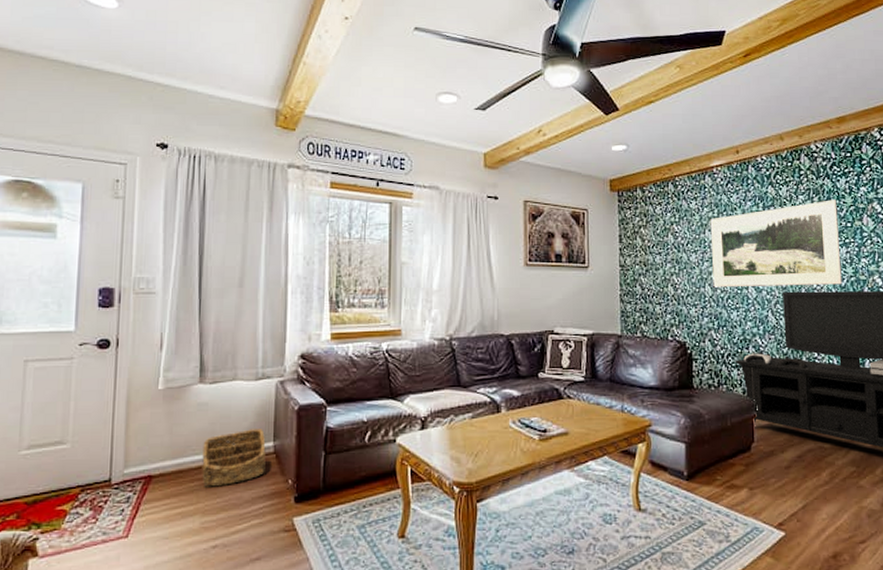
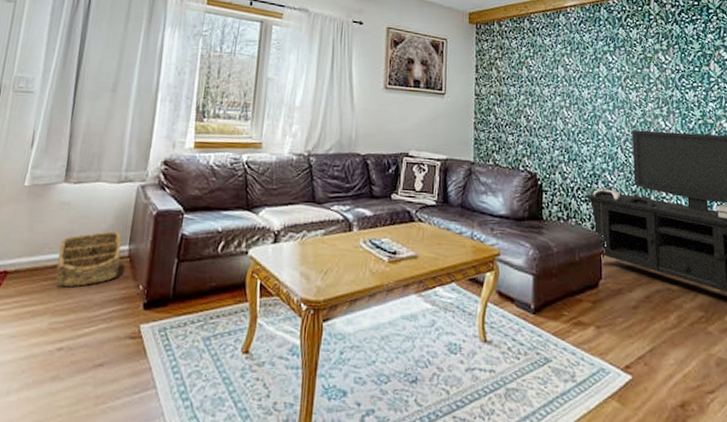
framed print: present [710,200,842,287] -> none [563,44,690,127]

